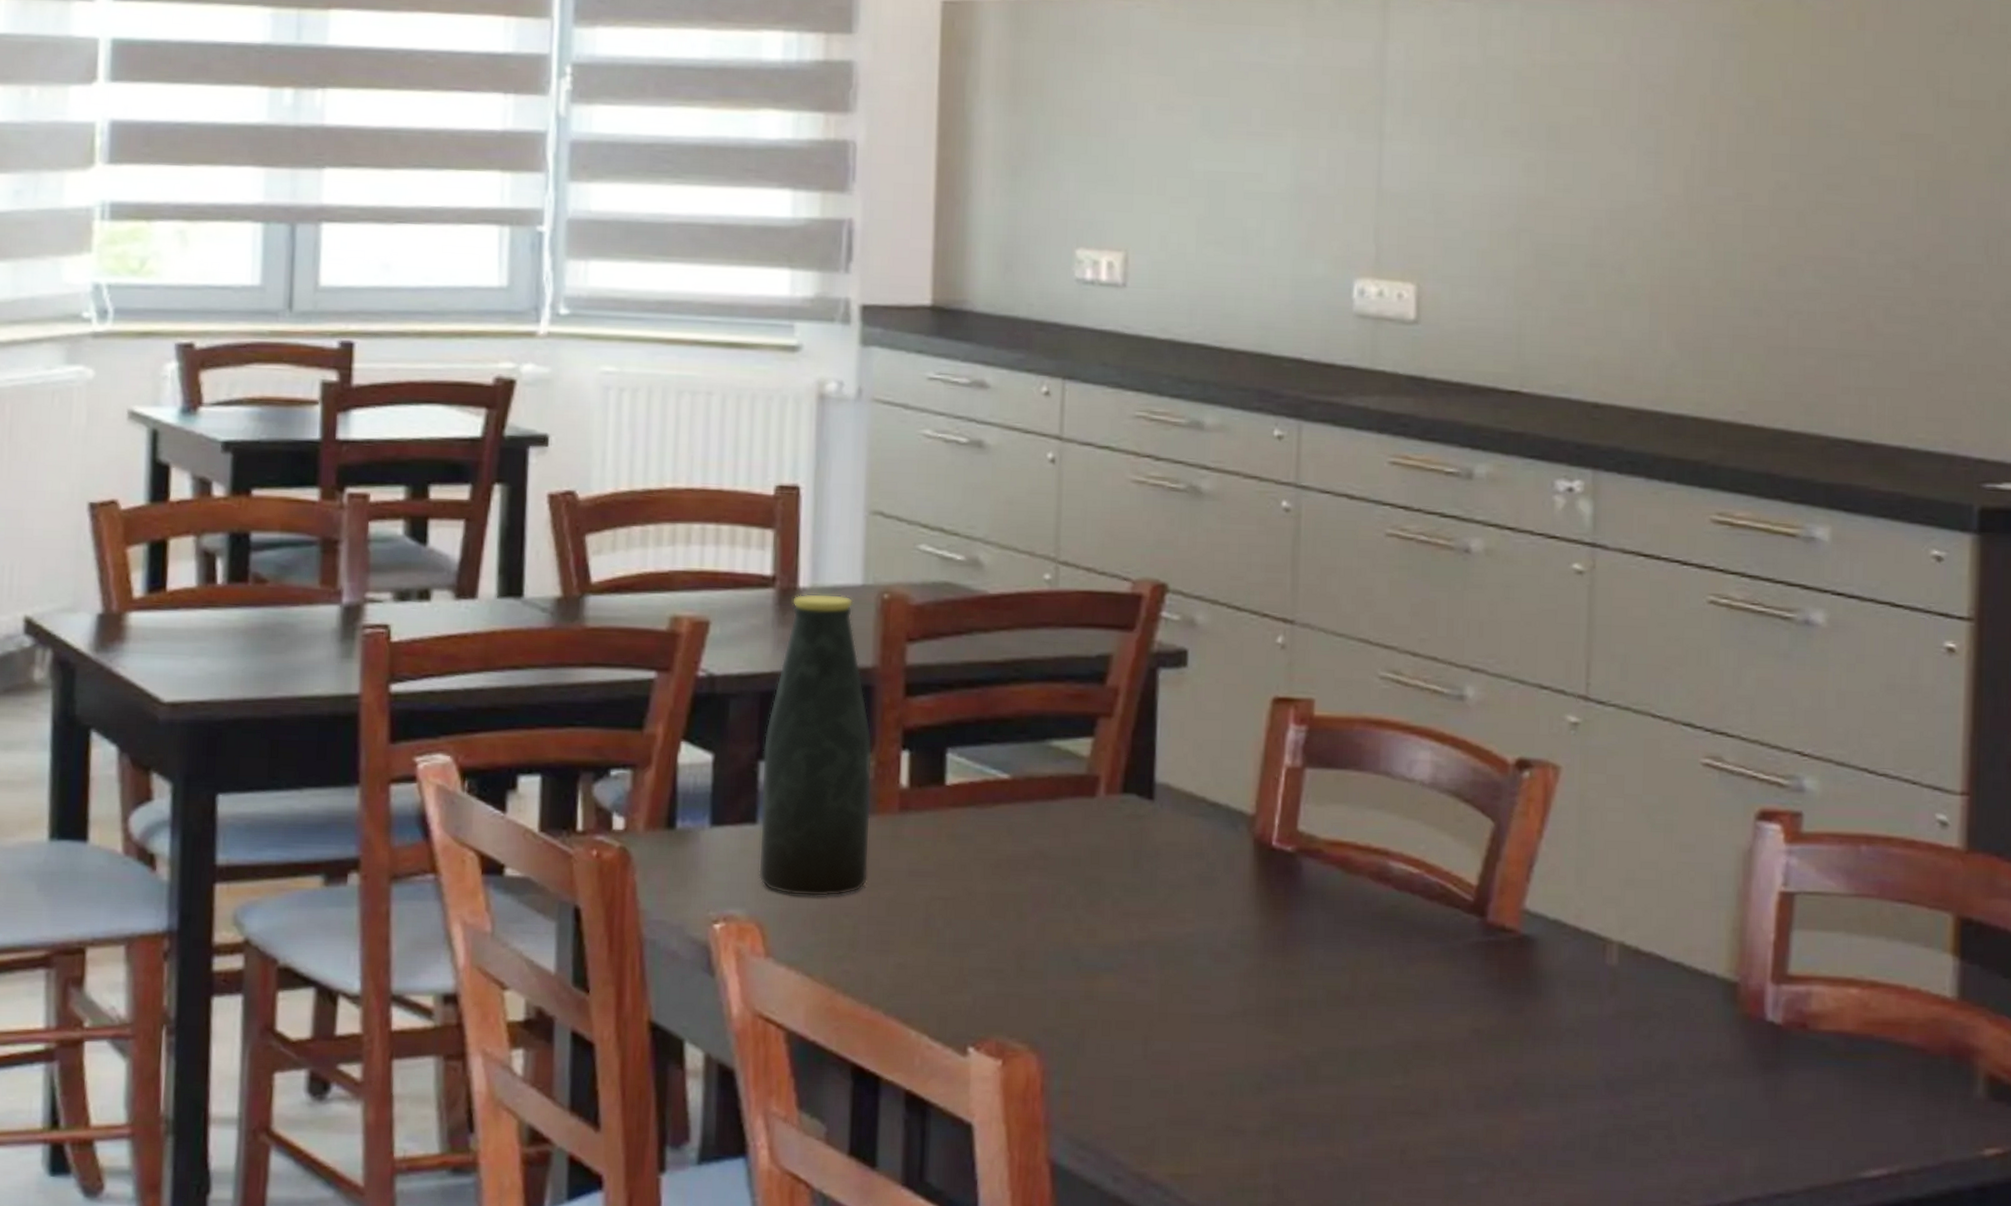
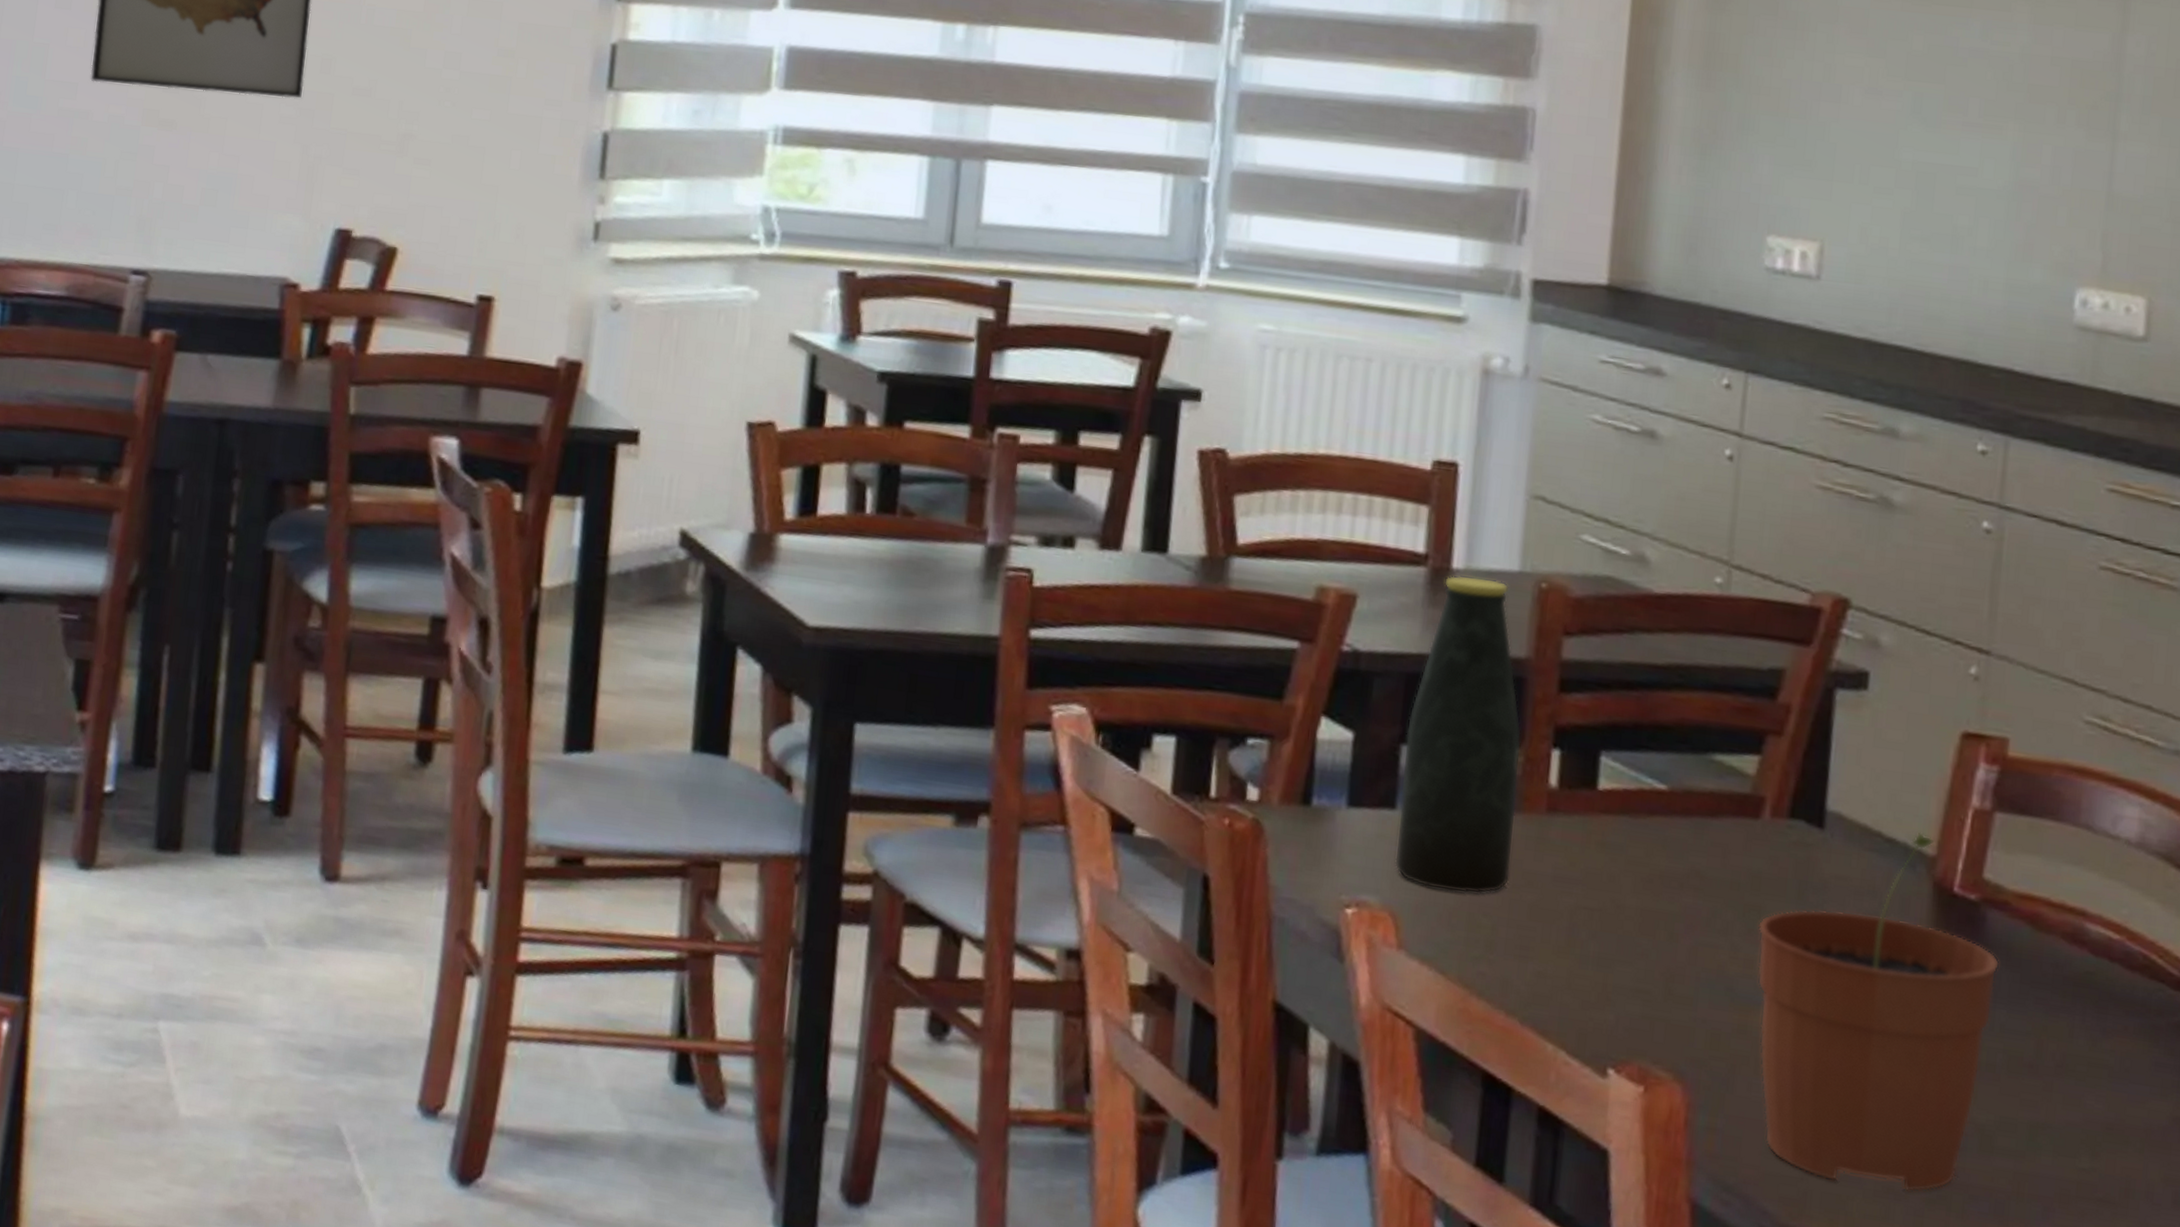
plant pot: none [1098,794,1316,1128] -> present [1757,832,2000,1193]

